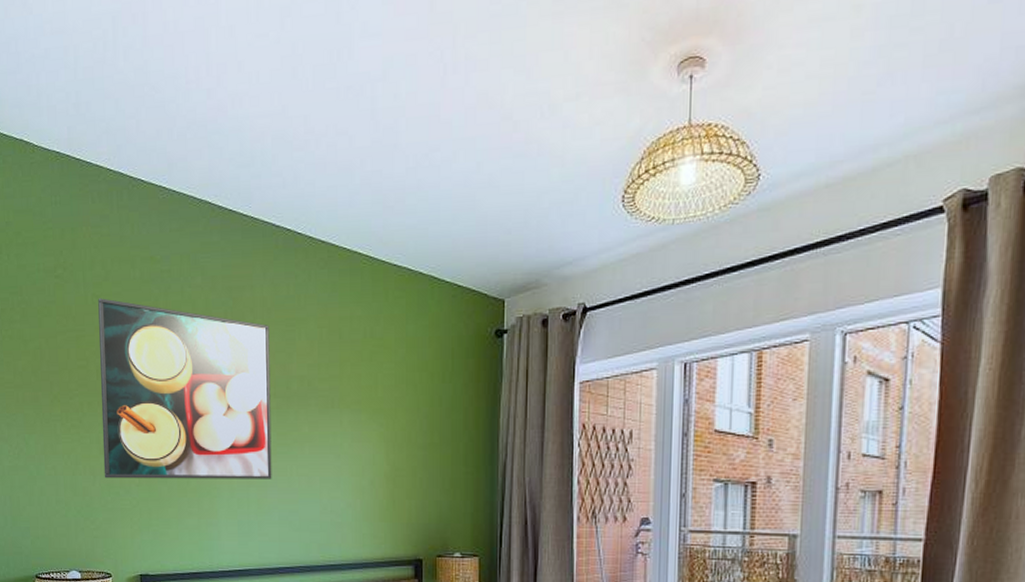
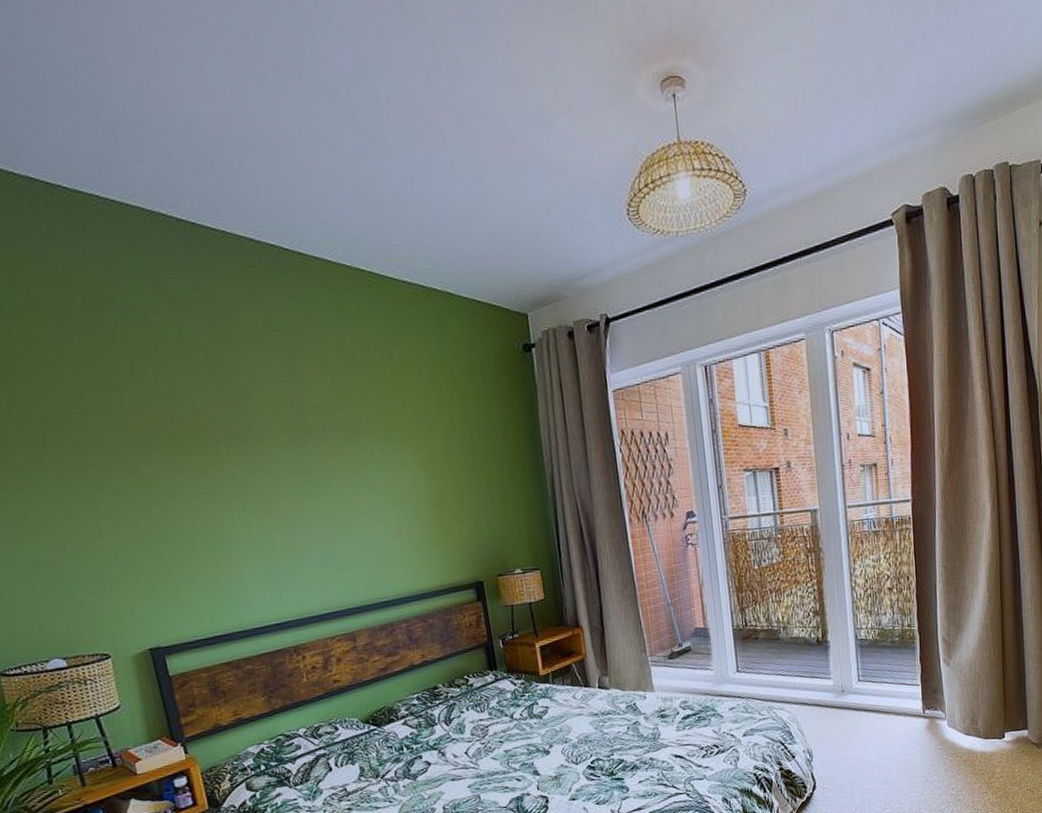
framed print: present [98,298,272,479] -> none [27,331,300,546]

